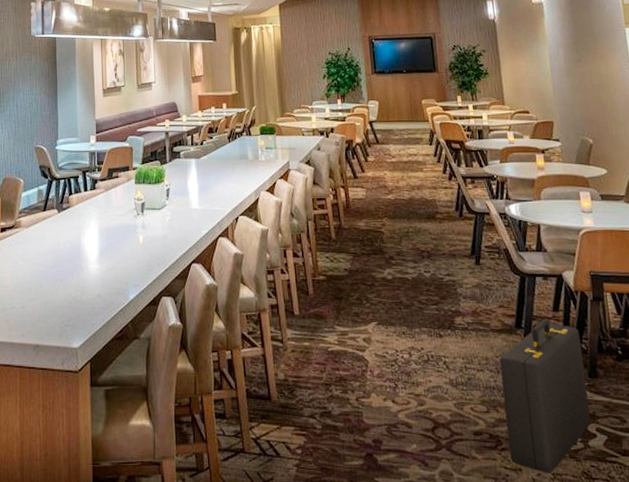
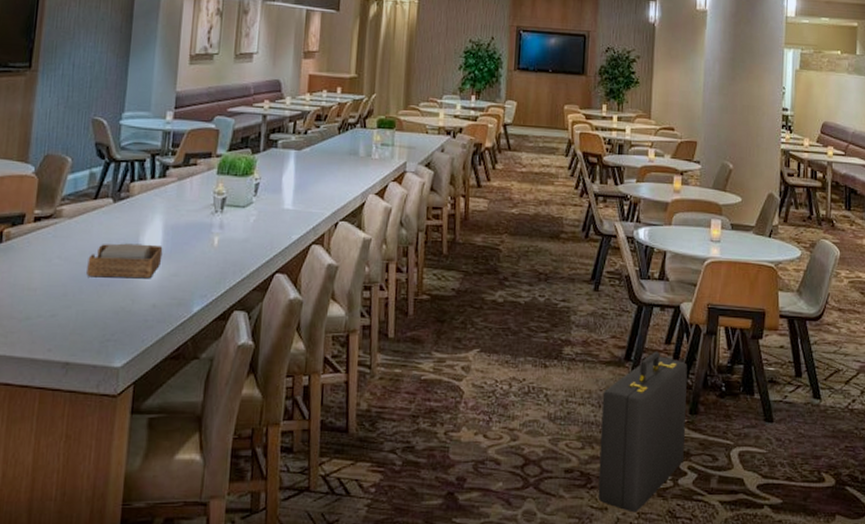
napkin holder: none [44,245,101,274] -> present [87,243,163,279]

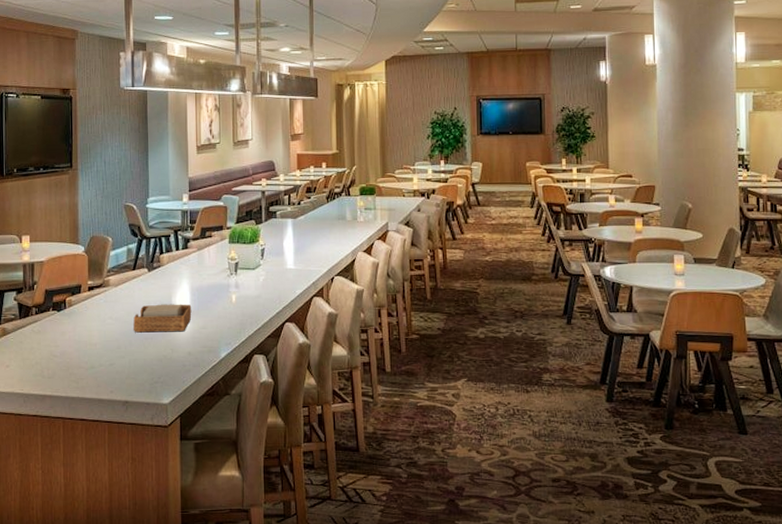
briefcase: present [598,351,687,513] -> none [582,374,662,515]

